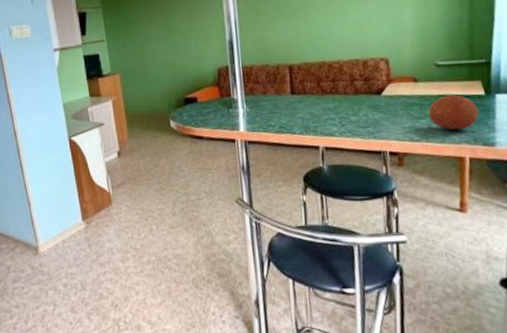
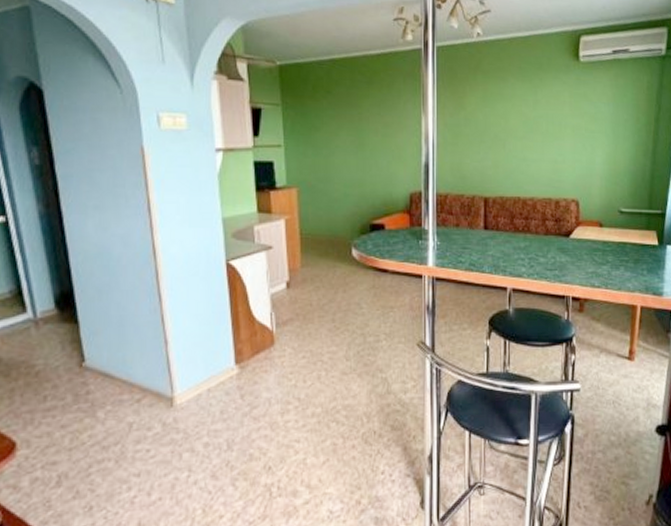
fruit: present [428,95,479,131] -> none [609,243,652,278]

